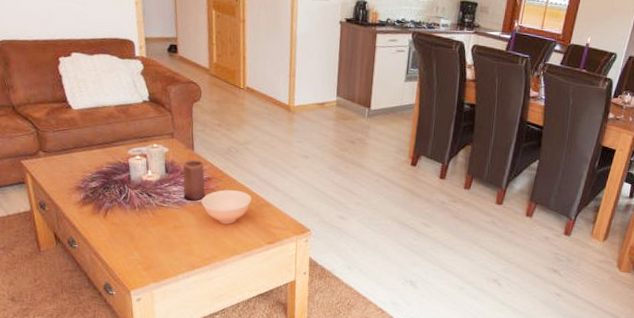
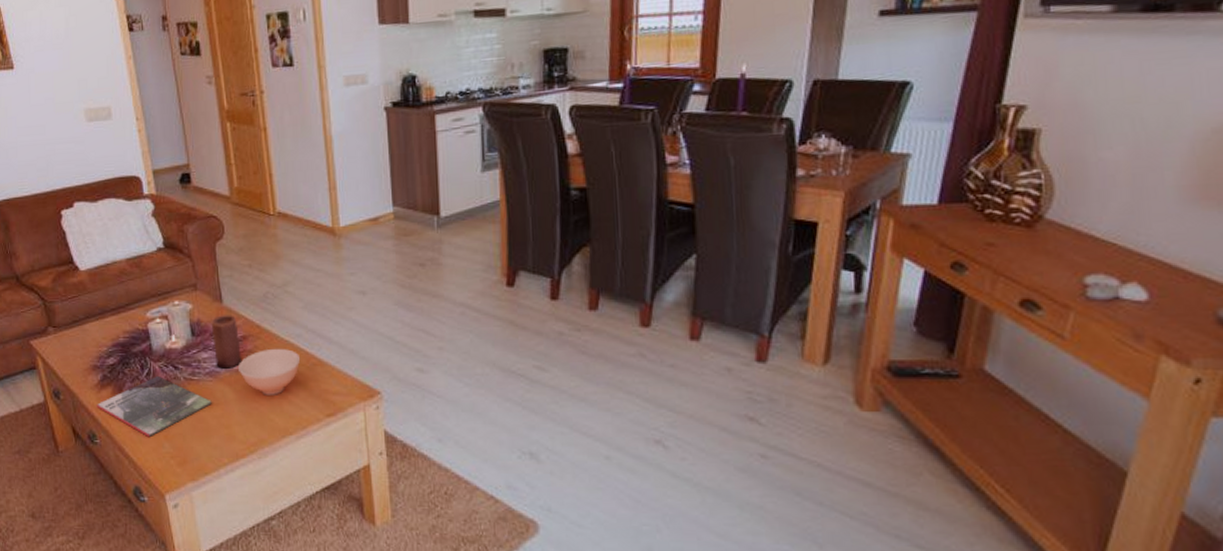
magazine: none [77,200,177,247] -> present [96,375,212,438]

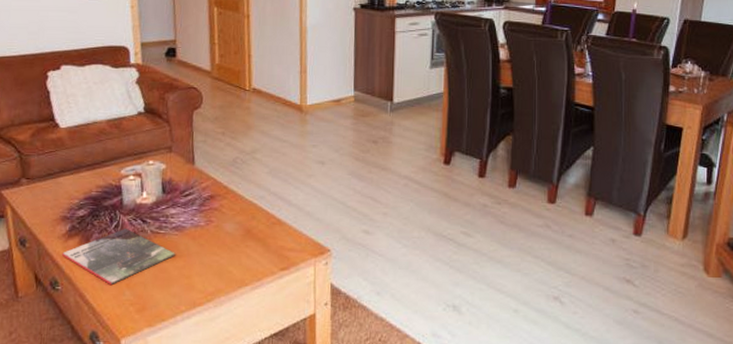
candle: present [211,315,241,369] -> none [181,176,208,224]
bowl: present [238,348,301,395] -> none [204,207,262,250]

